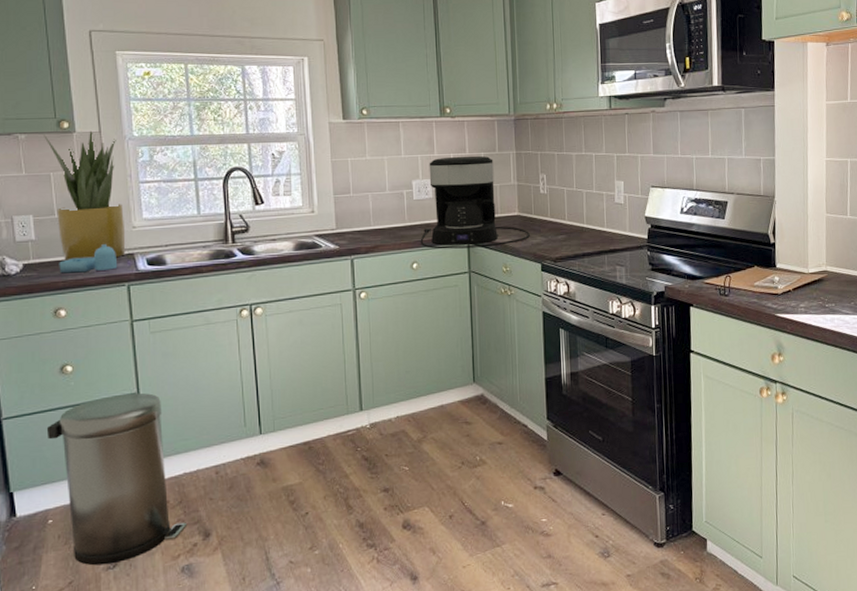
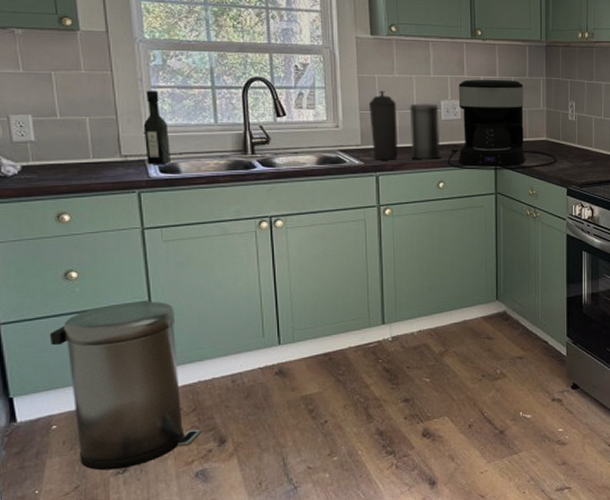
planter: present [44,130,126,260] -> none [44,30,136,164]
soap dispenser: present [59,244,118,274] -> none [61,149,127,177]
bottle: none [132,185,157,258] -> present [143,90,171,165]
canister: none [343,173,372,243] -> present [369,90,398,160]
canister: none [381,184,414,241] -> present [409,103,441,159]

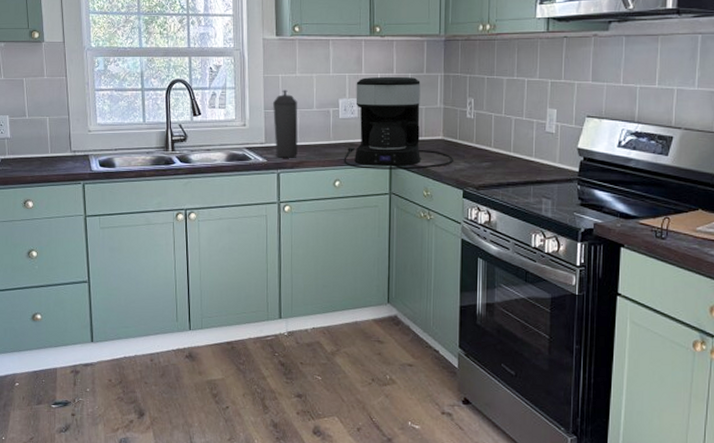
pedal bin: present [49,301,202,471] -> none [15,280,126,428]
bottle: present [143,90,171,165] -> none [88,92,108,160]
canister: present [409,103,441,159] -> none [309,102,338,157]

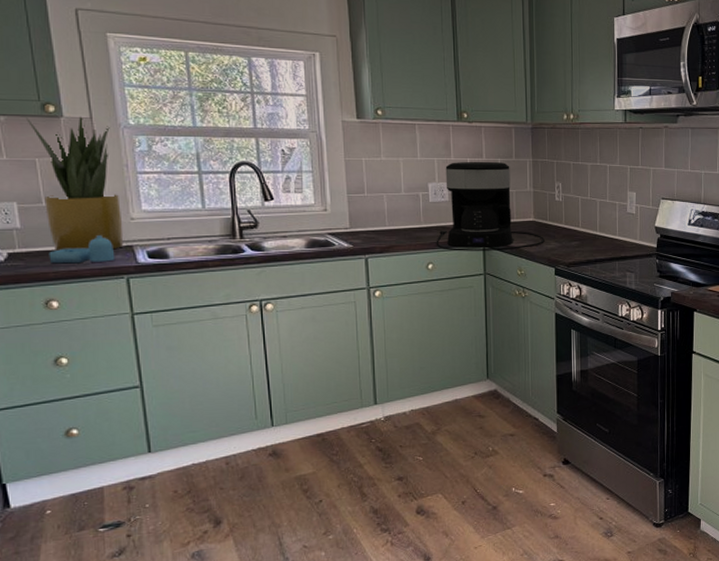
planter: none [19,41,83,158] -> present [26,116,124,251]
soap dispenser: none [28,145,75,170] -> present [48,235,116,264]
canister: present [273,89,298,158] -> none [357,173,386,243]

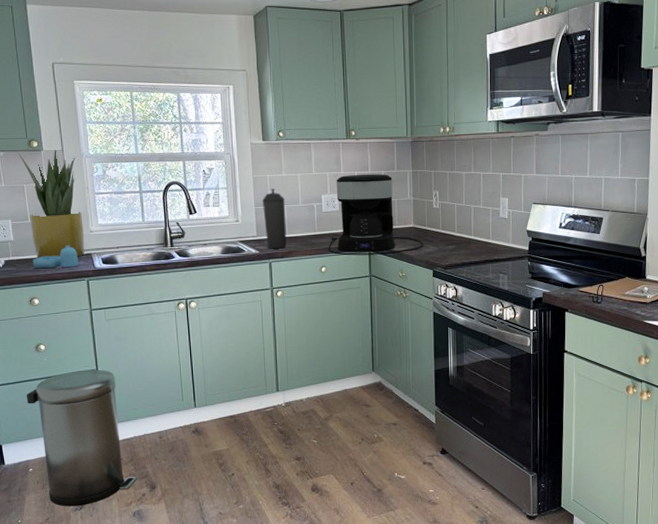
pedal bin: none [40,385,197,554] -> present [26,369,138,507]
canister: none [357,173,386,243] -> present [263,188,287,249]

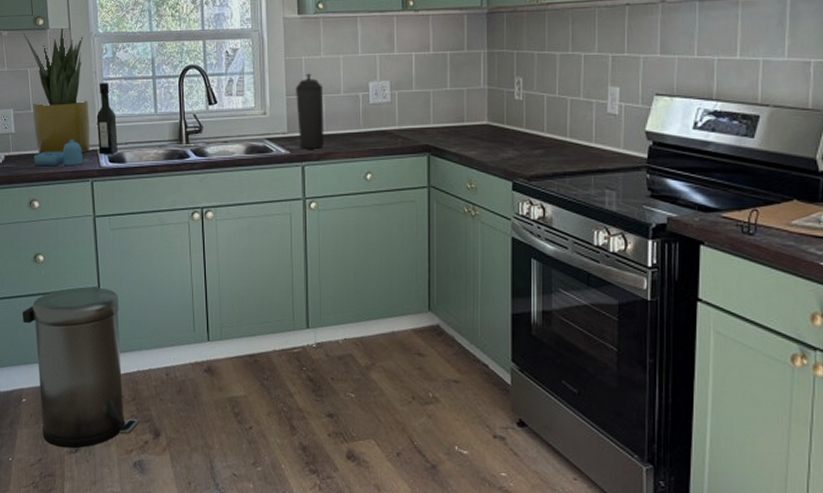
bottle: none [90,196,110,258] -> present [96,82,118,155]
coffee maker: present [328,174,423,256] -> none [375,55,500,160]

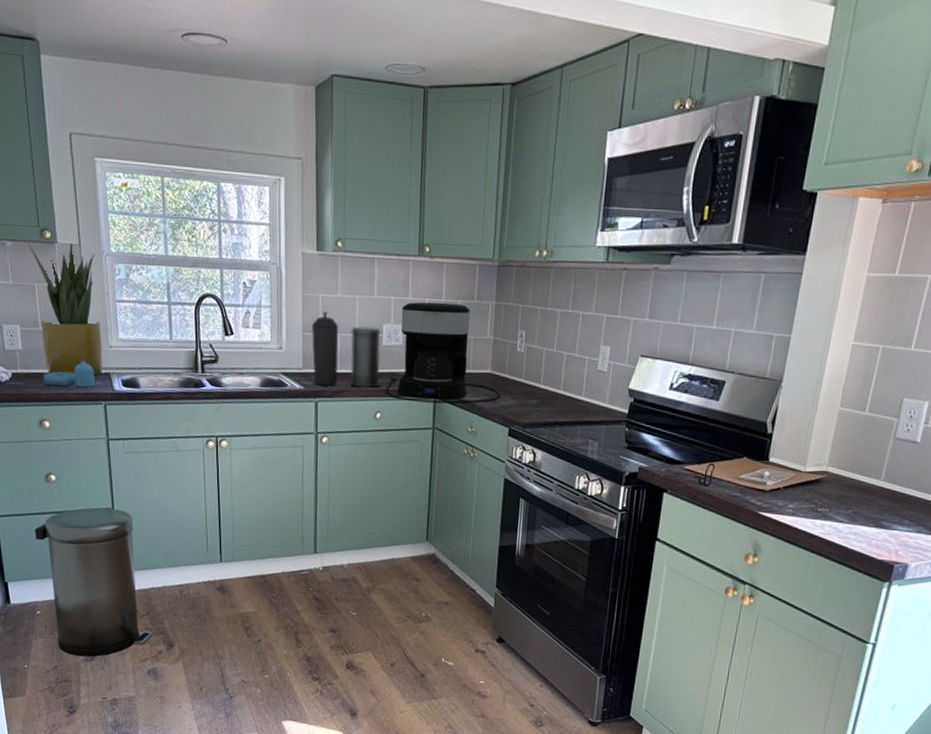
bottle: present [96,82,118,155] -> none [109,304,132,379]
canister: none [336,85,368,148] -> present [350,326,381,388]
coffee maker: none [375,55,500,160] -> present [386,302,501,404]

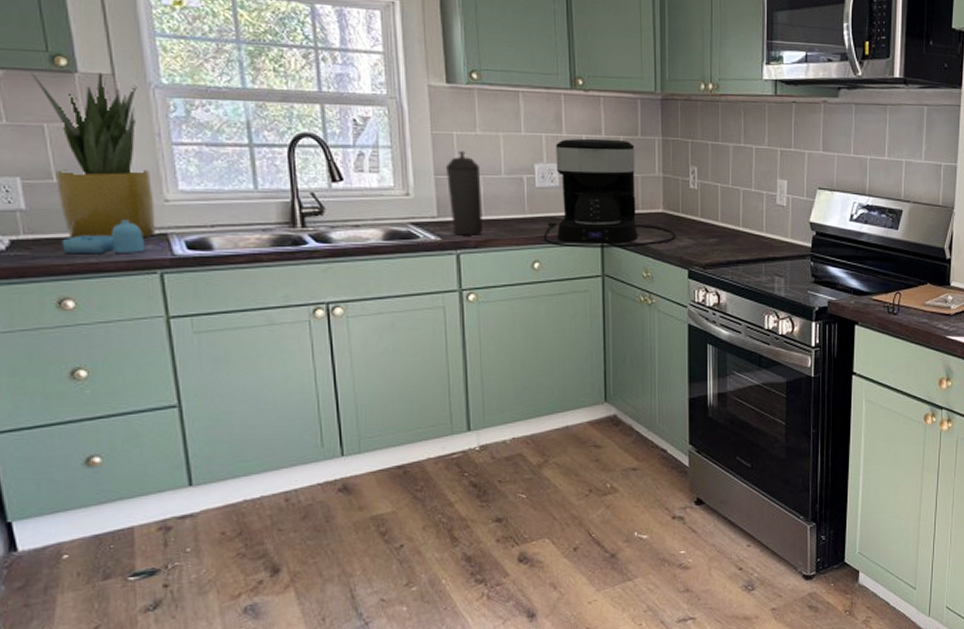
pedal bin: present [34,507,154,657] -> none [54,405,250,607]
canister: present [350,326,381,388] -> none [496,167,535,234]

